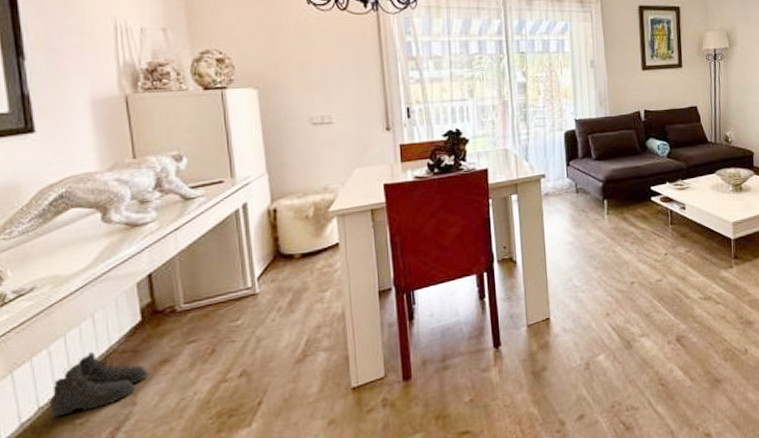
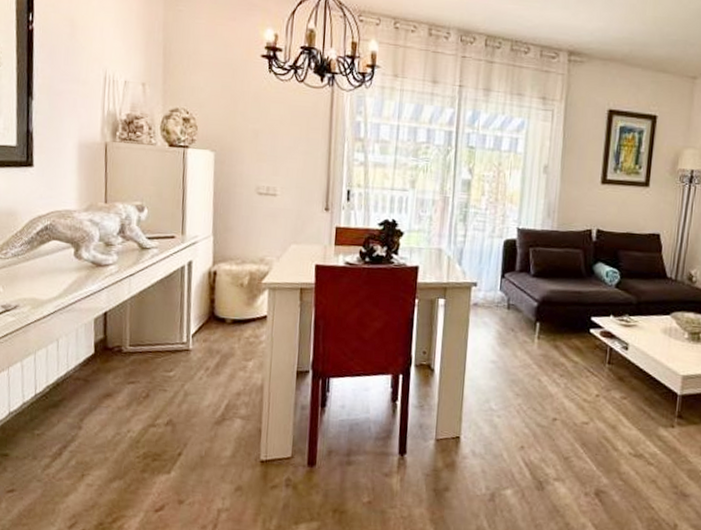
boots: present [48,351,149,418] -> none [16,372,95,425]

